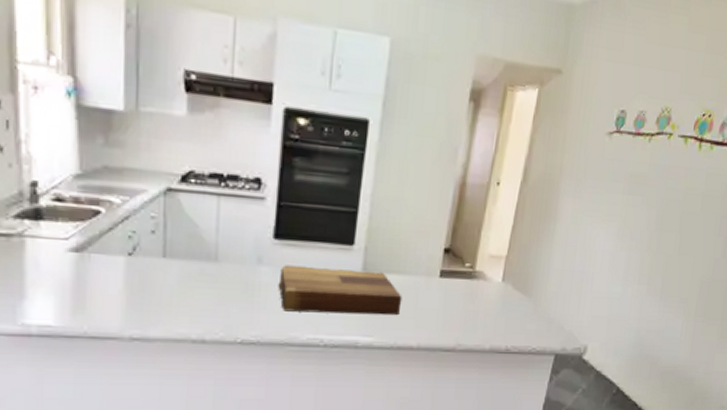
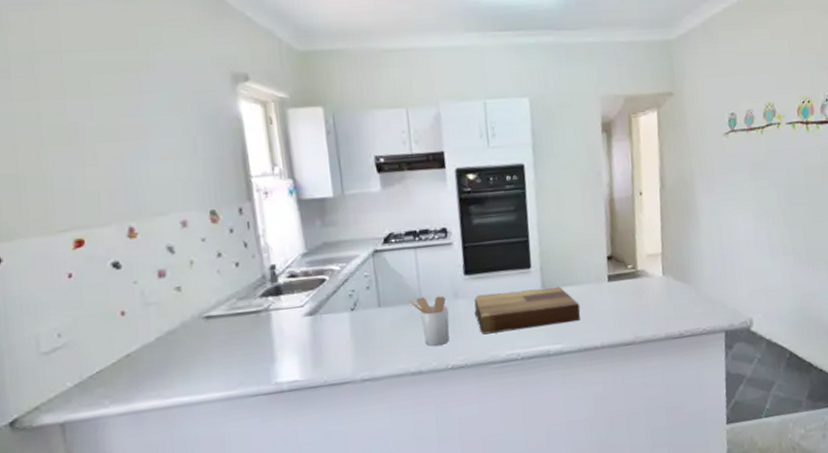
utensil holder: none [200,254,248,314] -> present [408,295,450,346]

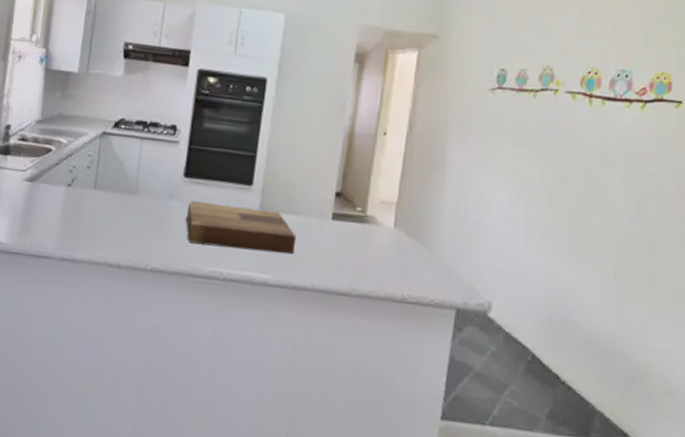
utensil holder: present [408,295,450,346] -> none [123,188,160,243]

